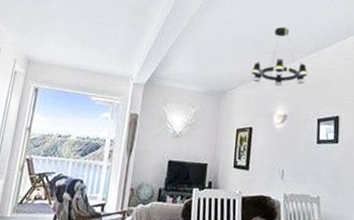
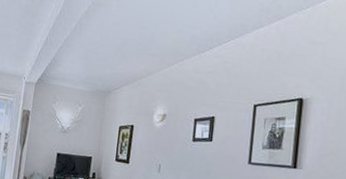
chandelier: present [251,26,308,86] -> none [135,29,188,87]

